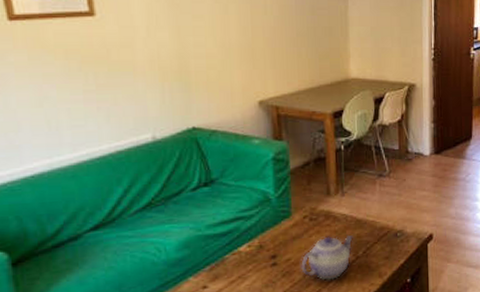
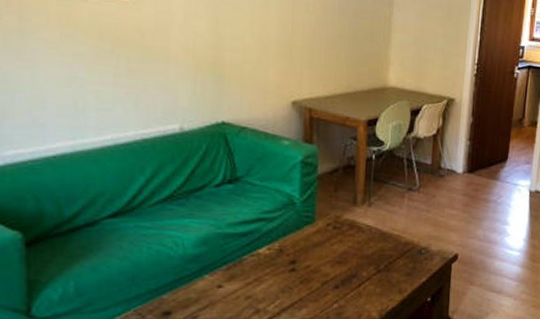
teapot: present [301,234,354,281] -> none [320,246,377,291]

